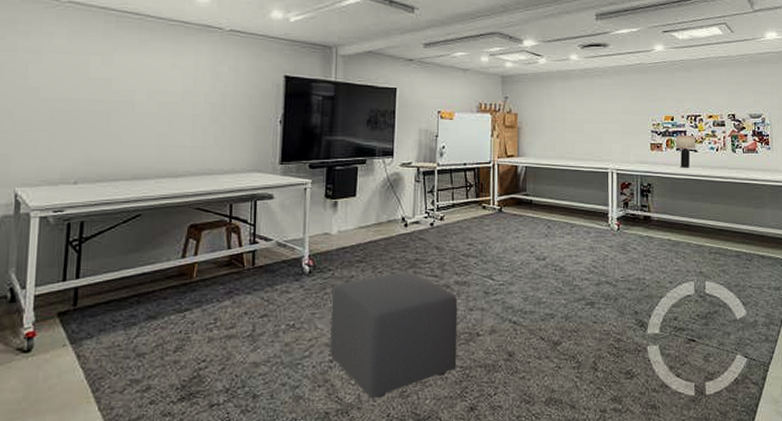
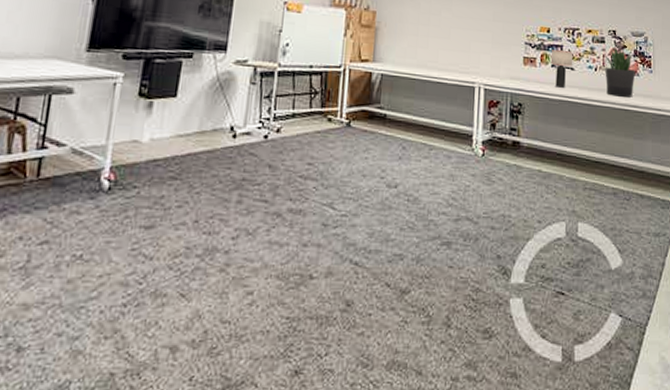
ottoman: present [330,272,458,399] -> none [123,194,290,357]
planter: none [725,127,754,172] -> present [605,45,636,97]

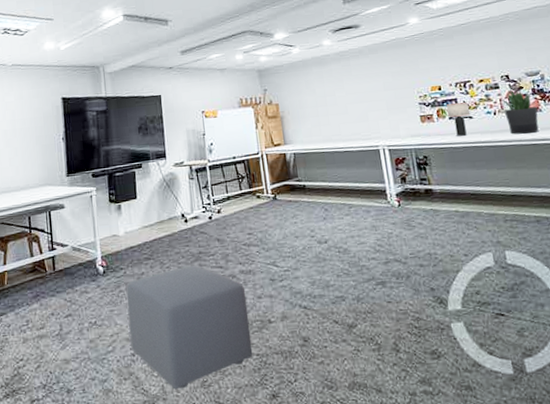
ottoman: none [123,194,290,357] -> present [126,265,253,390]

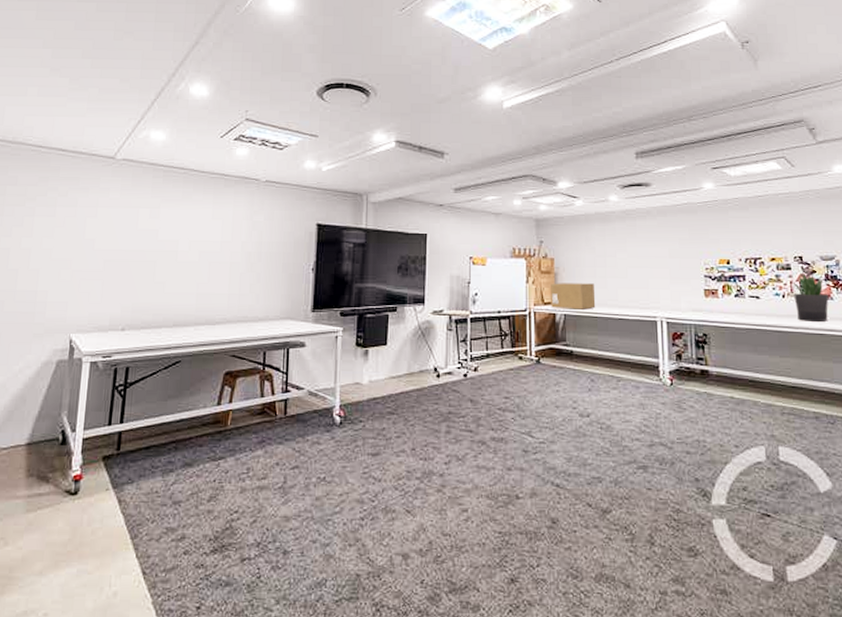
ottoman: present [126,265,253,390] -> none [361,425,495,563]
box: none [278,122,322,149] -> present [551,283,596,310]
table lamp: present [446,102,471,136] -> none [733,280,758,316]

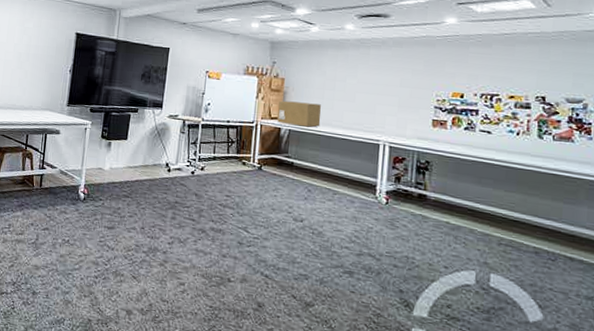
planter: present [793,271,829,322] -> none [529,111,570,163]

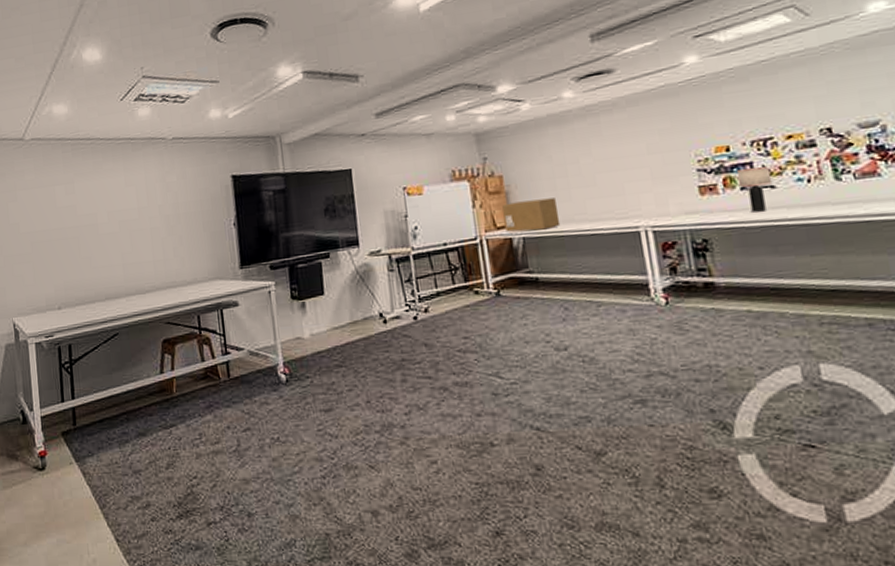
table lamp: none [463,114,491,150] -> present [737,167,773,213]

